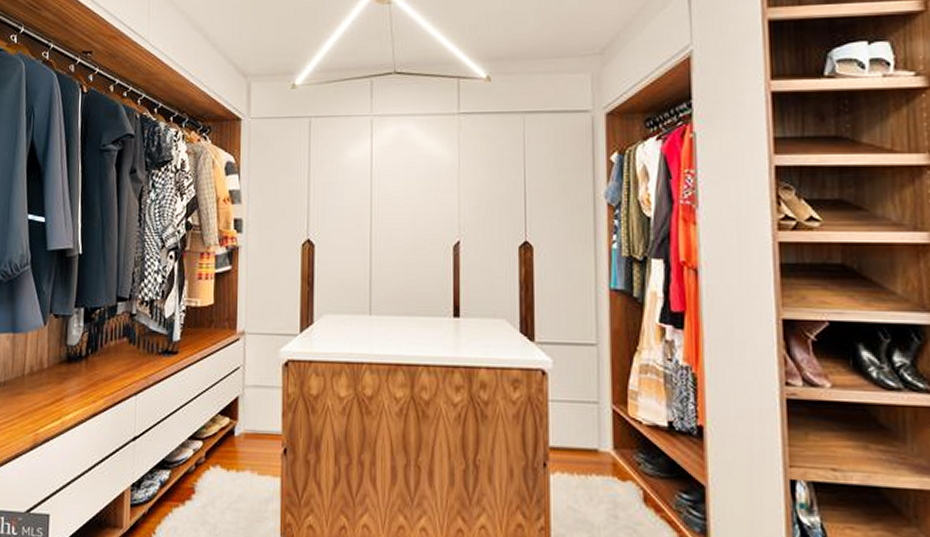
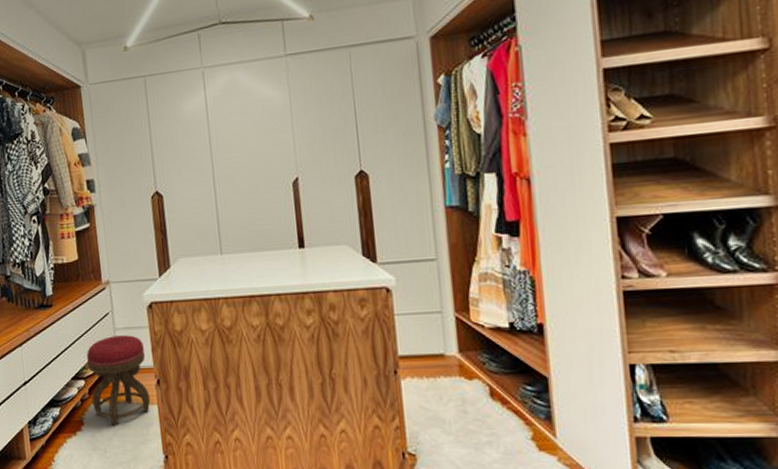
stool: none [208,393,274,499] -> present [86,335,151,427]

